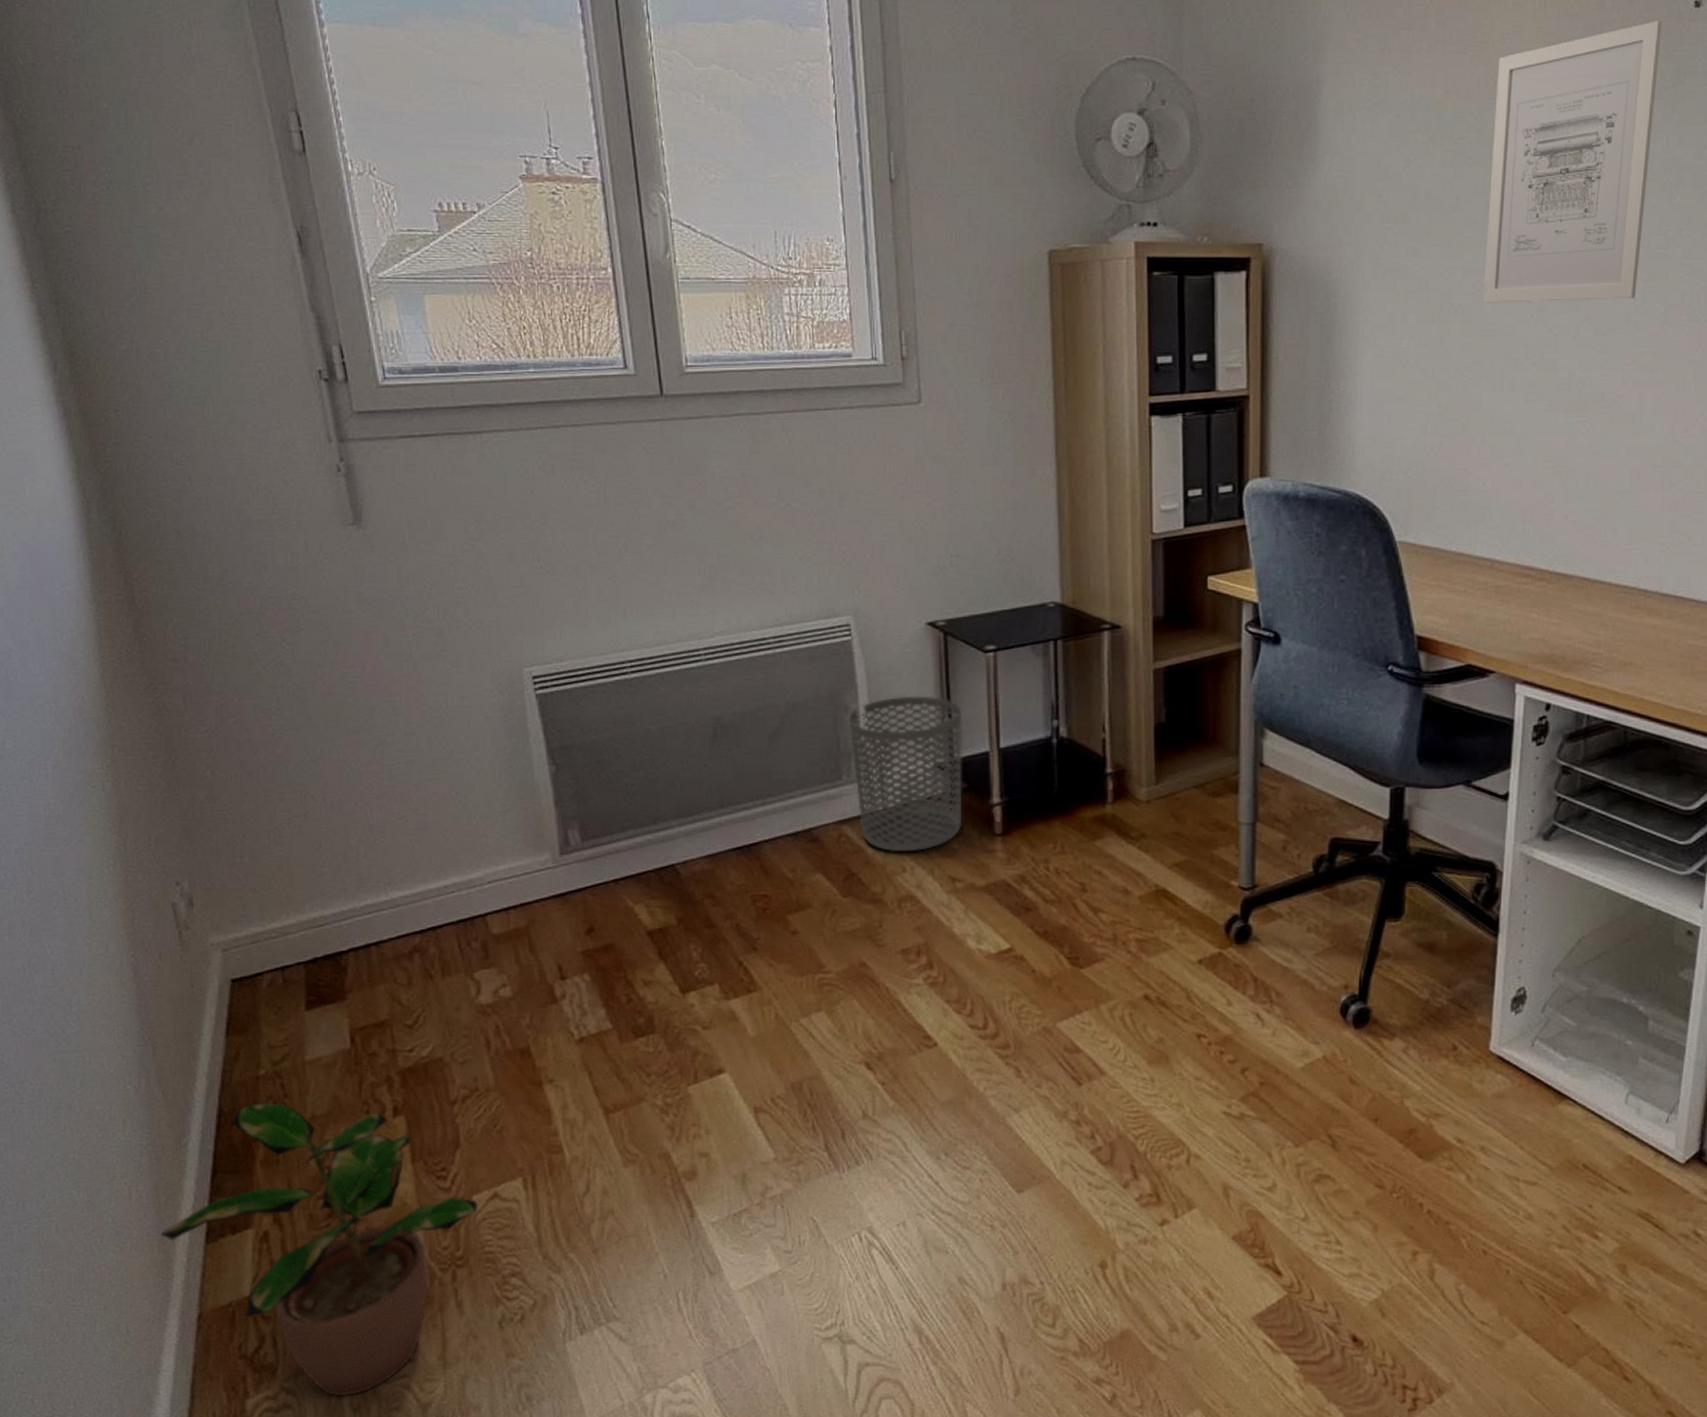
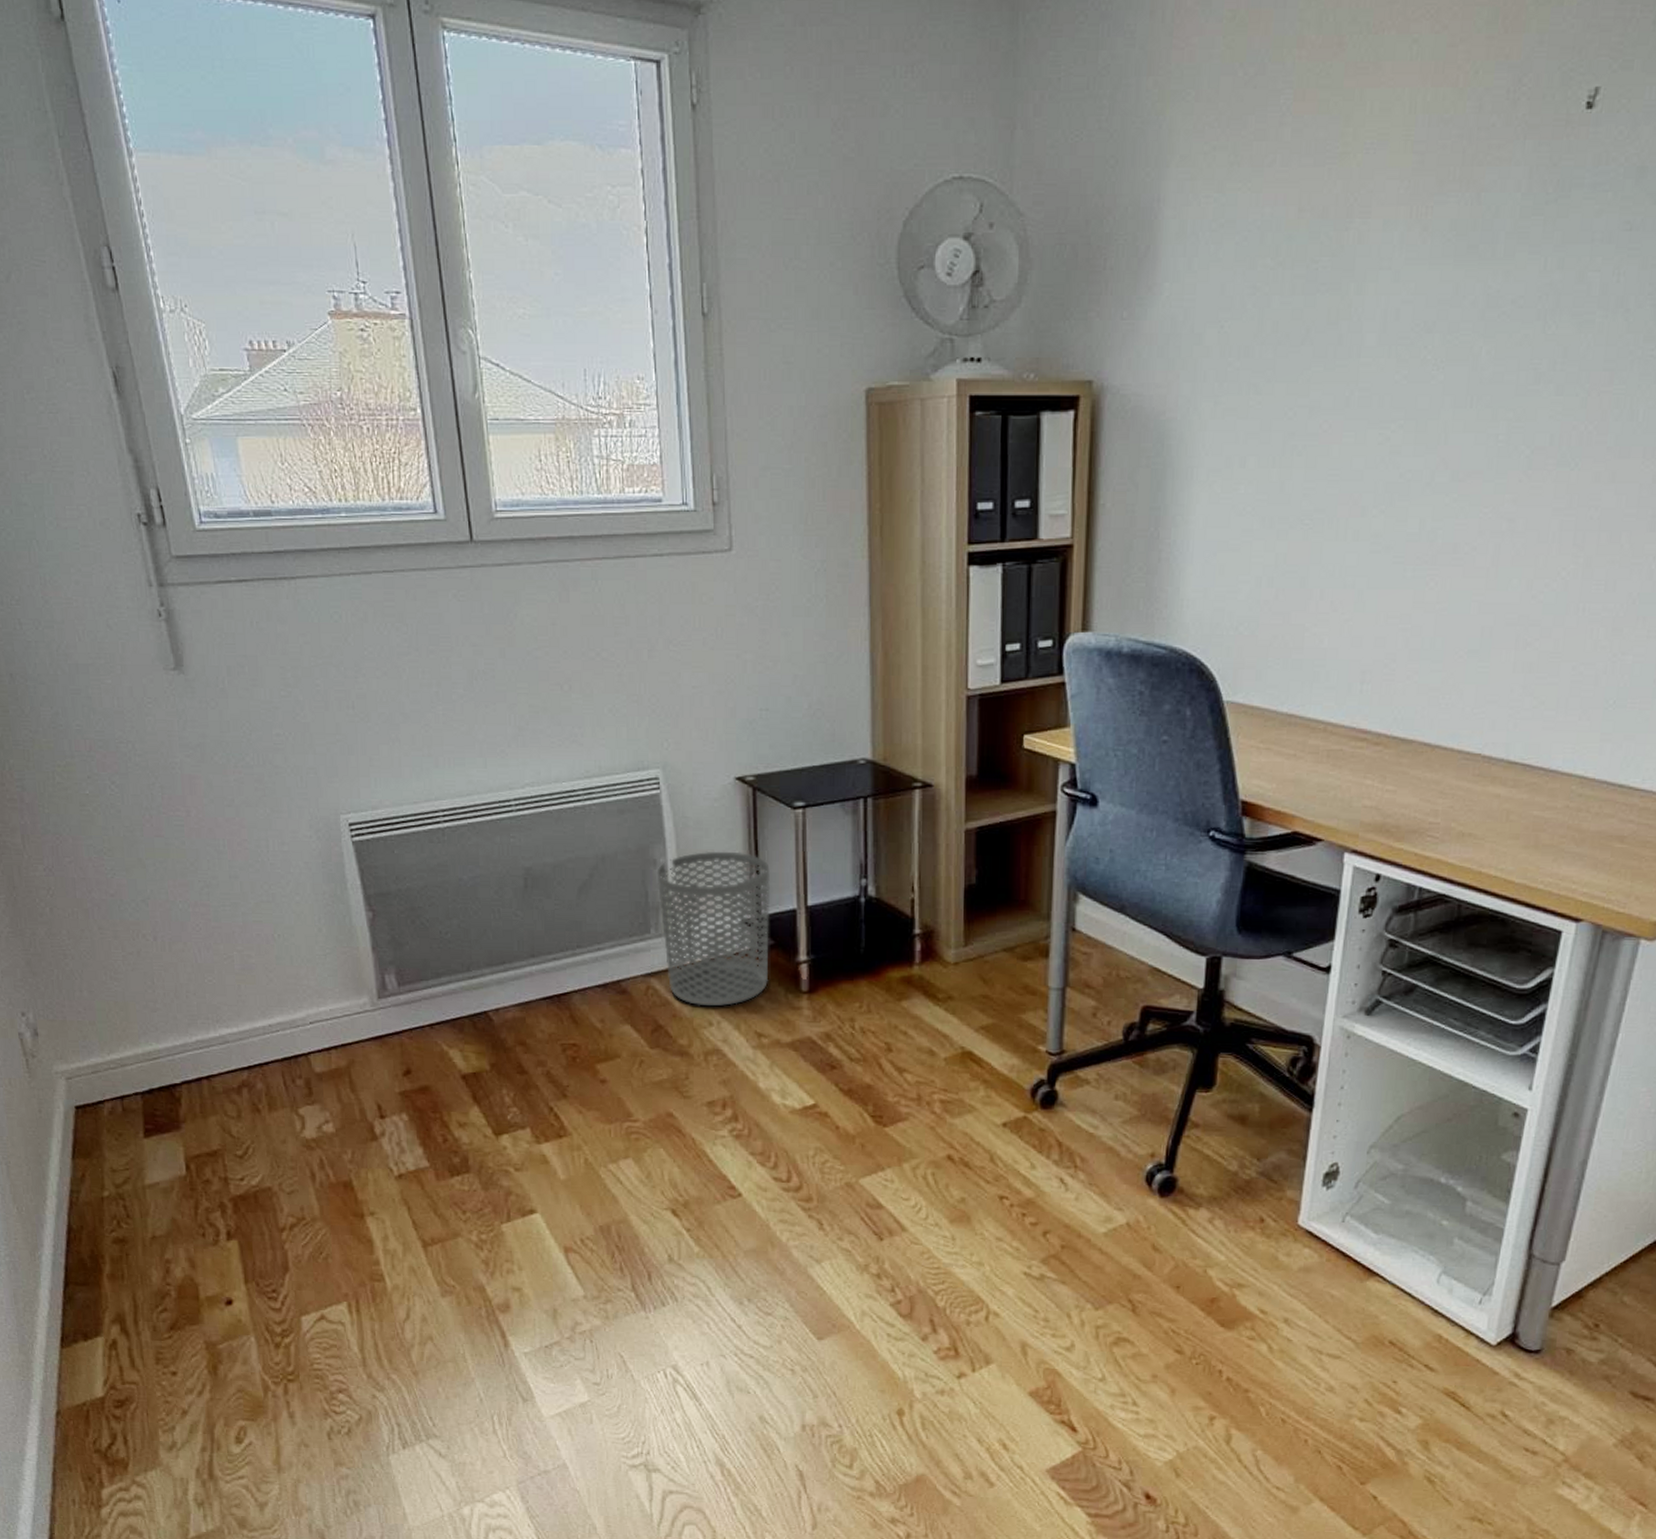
potted plant: present [160,1101,479,1397] -> none [20,1220,308,1493]
wall art: present [1482,21,1662,303] -> none [1329,125,1548,445]

